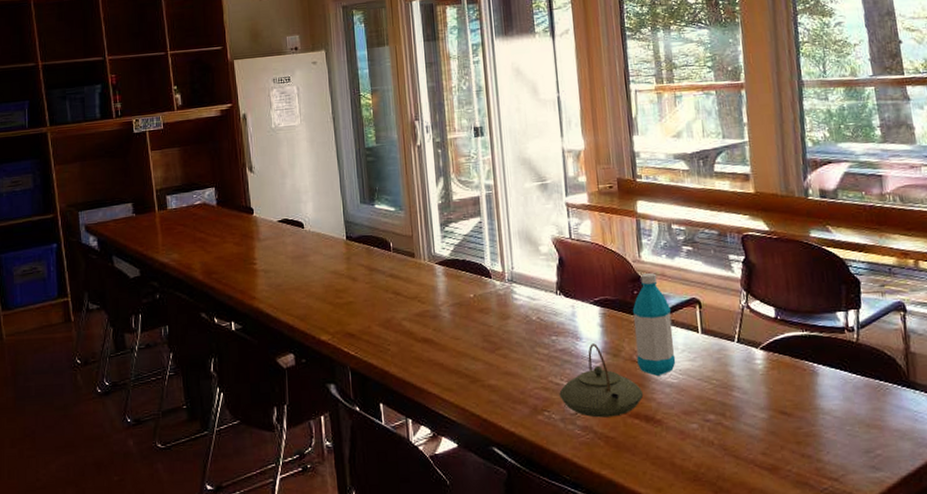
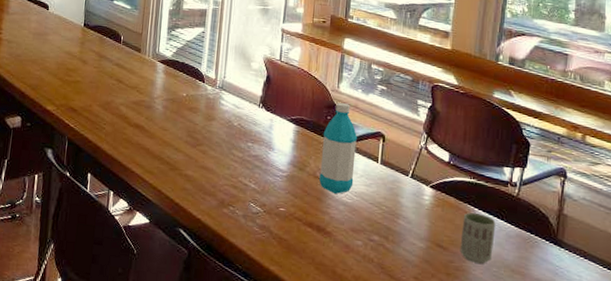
teapot: present [559,343,644,418] -> none [245,155,320,222]
cup: none [802,368,843,425] -> present [460,212,496,264]

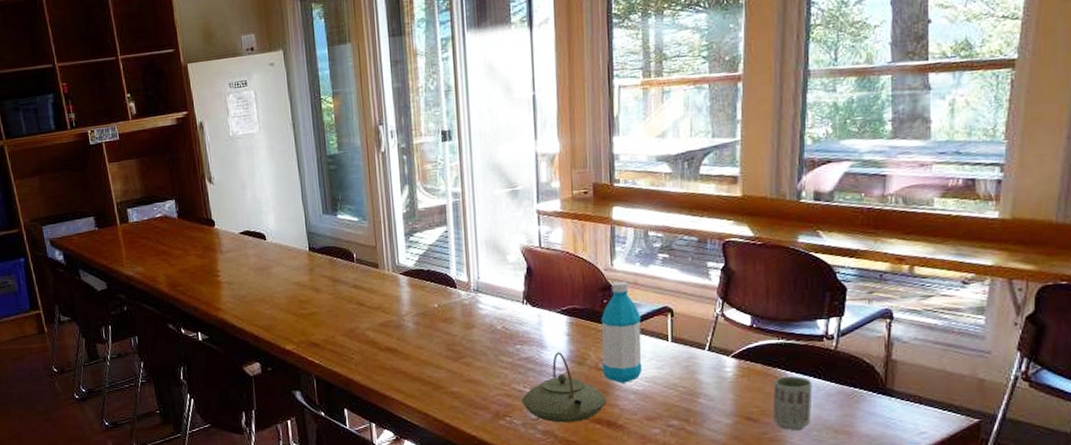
teapot: none [245,155,320,222] -> present [521,352,607,423]

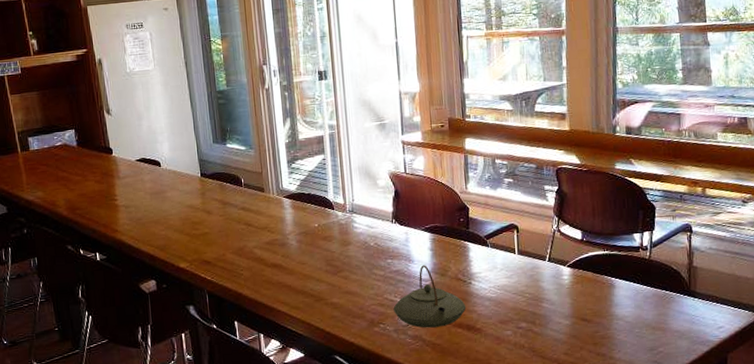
water bottle: present [600,281,643,383] -> none [458,202,495,291]
cup: present [772,375,813,430] -> none [602,281,634,328]

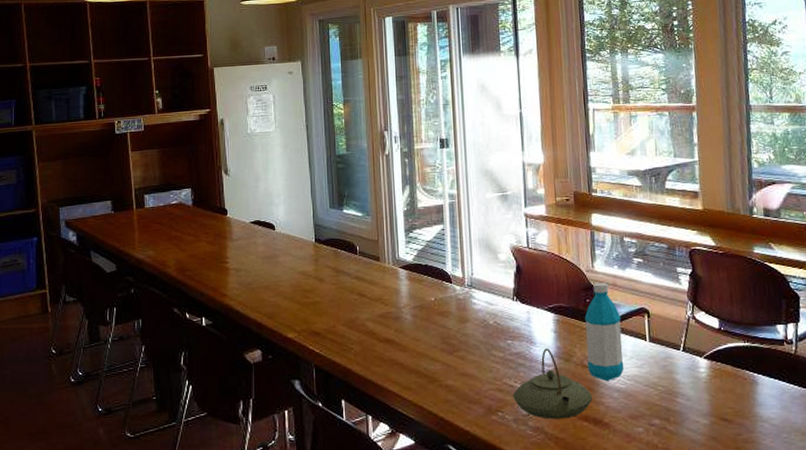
water bottle: none [458,202,495,291] -> present [584,282,624,381]

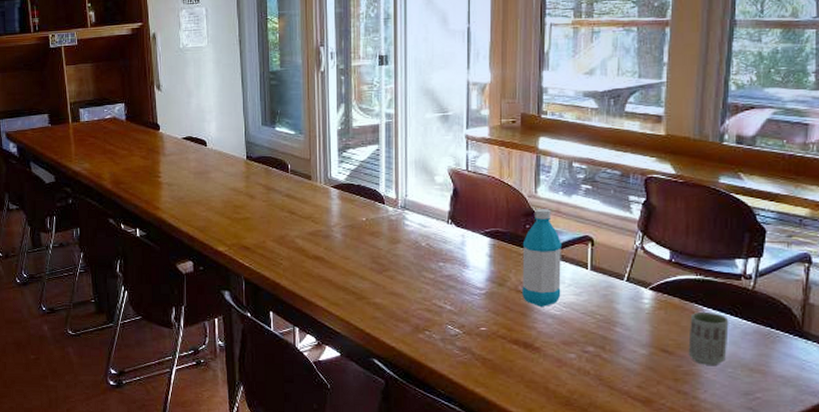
teapot: present [513,348,593,419] -> none [441,272,525,341]
cup: none [743,377,780,432] -> present [688,311,729,365]

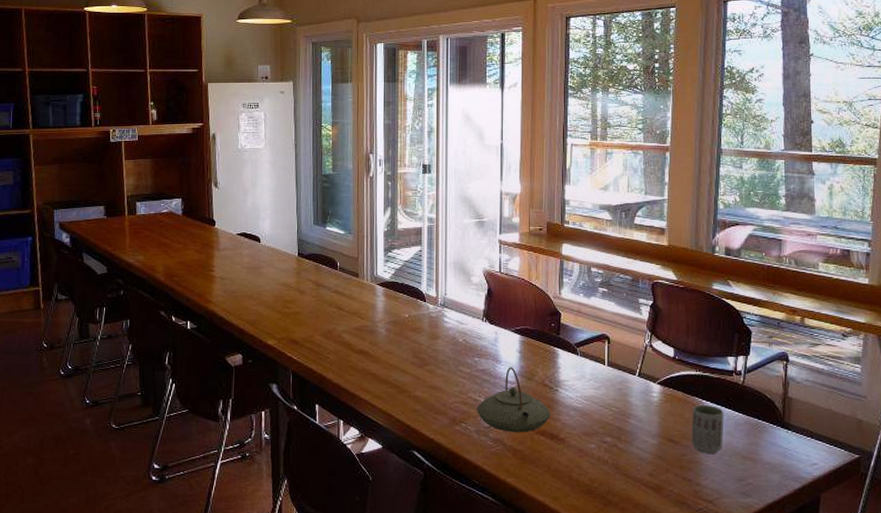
teapot: none [441,272,525,341] -> present [476,367,551,433]
water bottle: present [522,208,563,307] -> none [548,308,583,400]

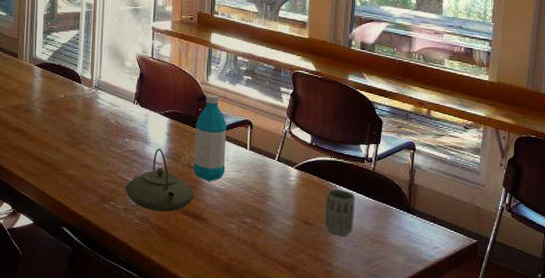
water bottle: none [548,308,583,400] -> present [194,94,228,181]

